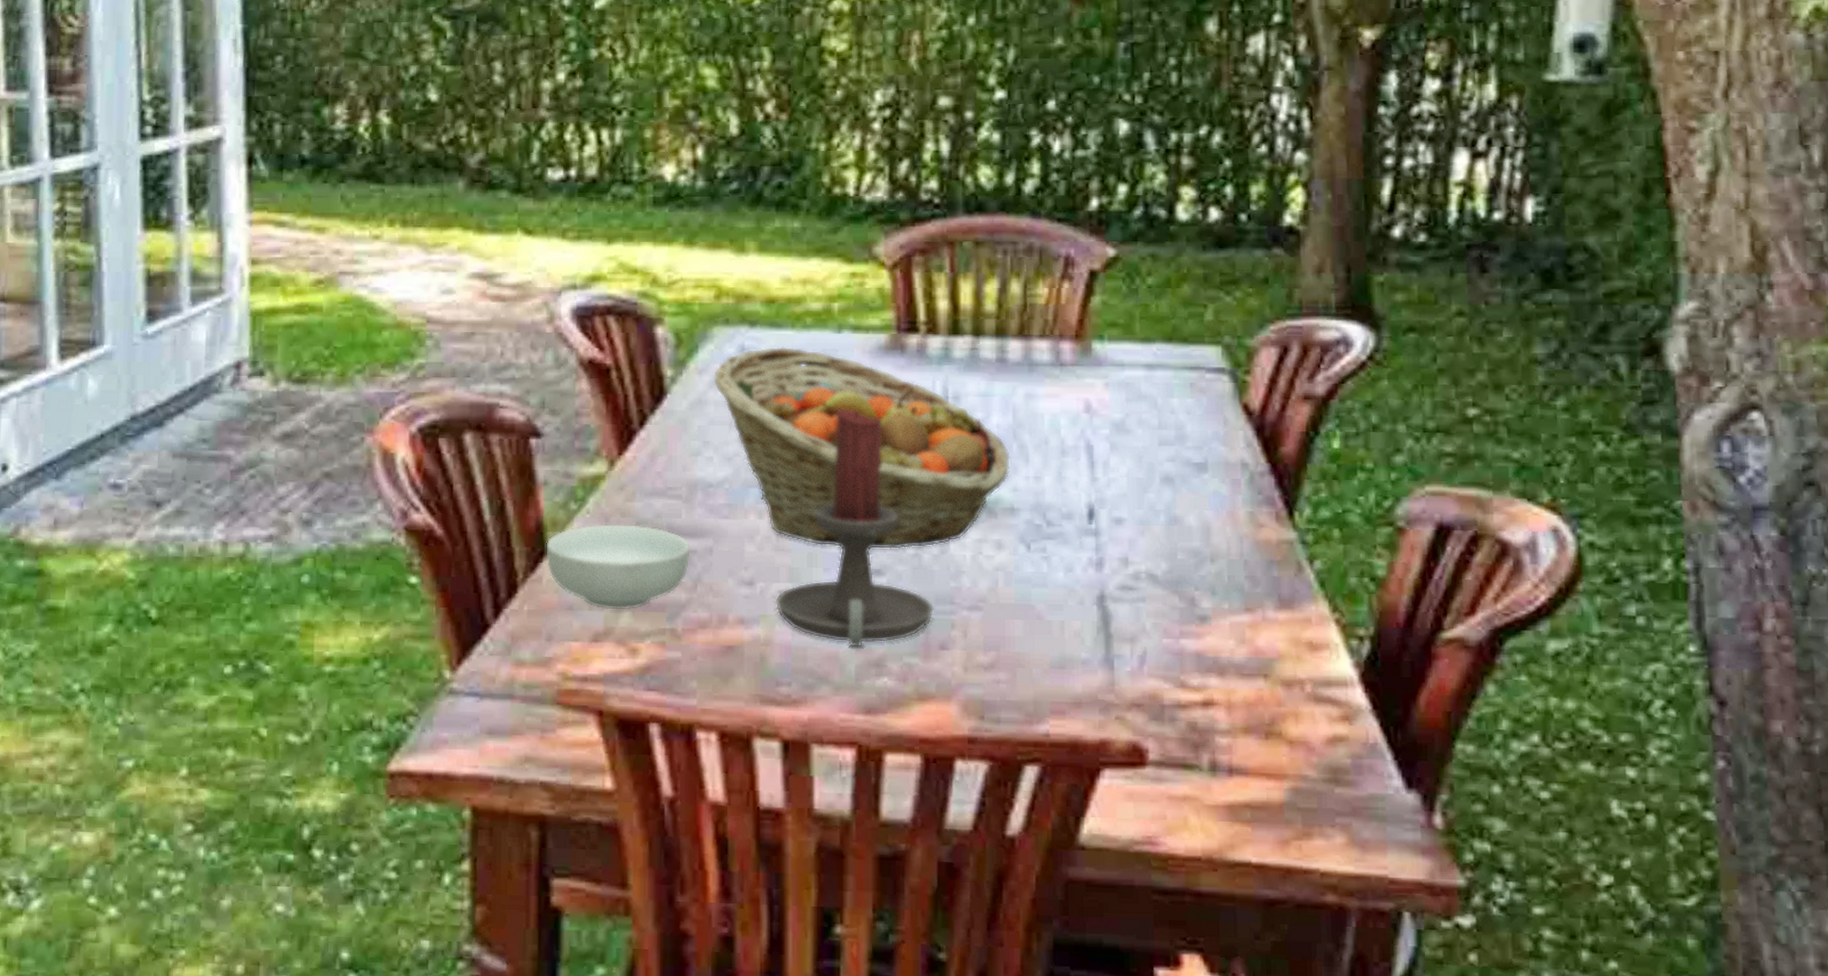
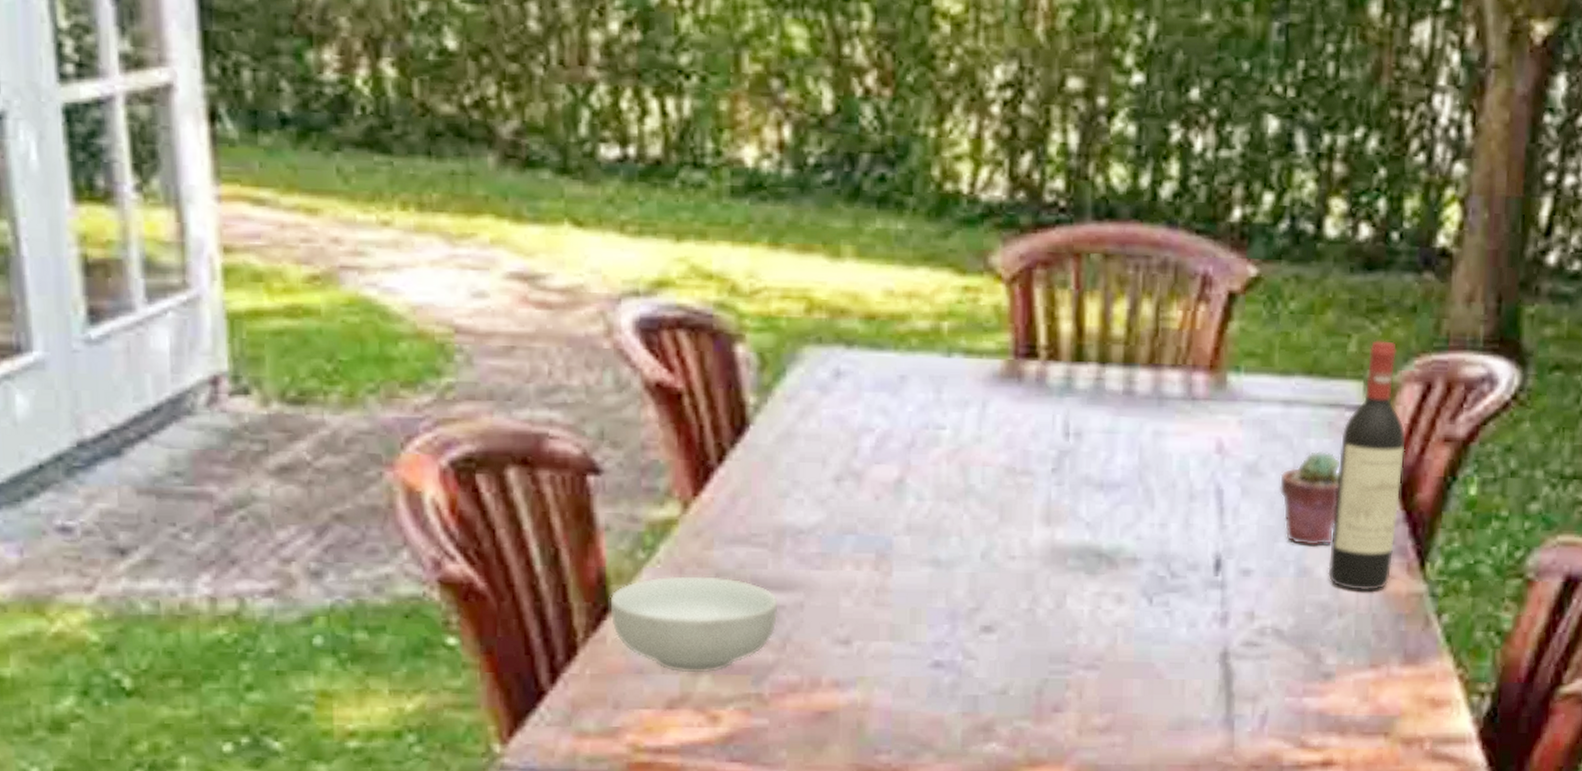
fruit basket: present [713,346,1011,550] -> none [804,371,1136,604]
candle holder: present [775,409,935,647] -> none [874,446,1049,711]
potted succulent: none [1145,409,1204,497] -> present [1278,450,1340,547]
wine bottle: none [1198,310,1266,538] -> present [1328,341,1406,590]

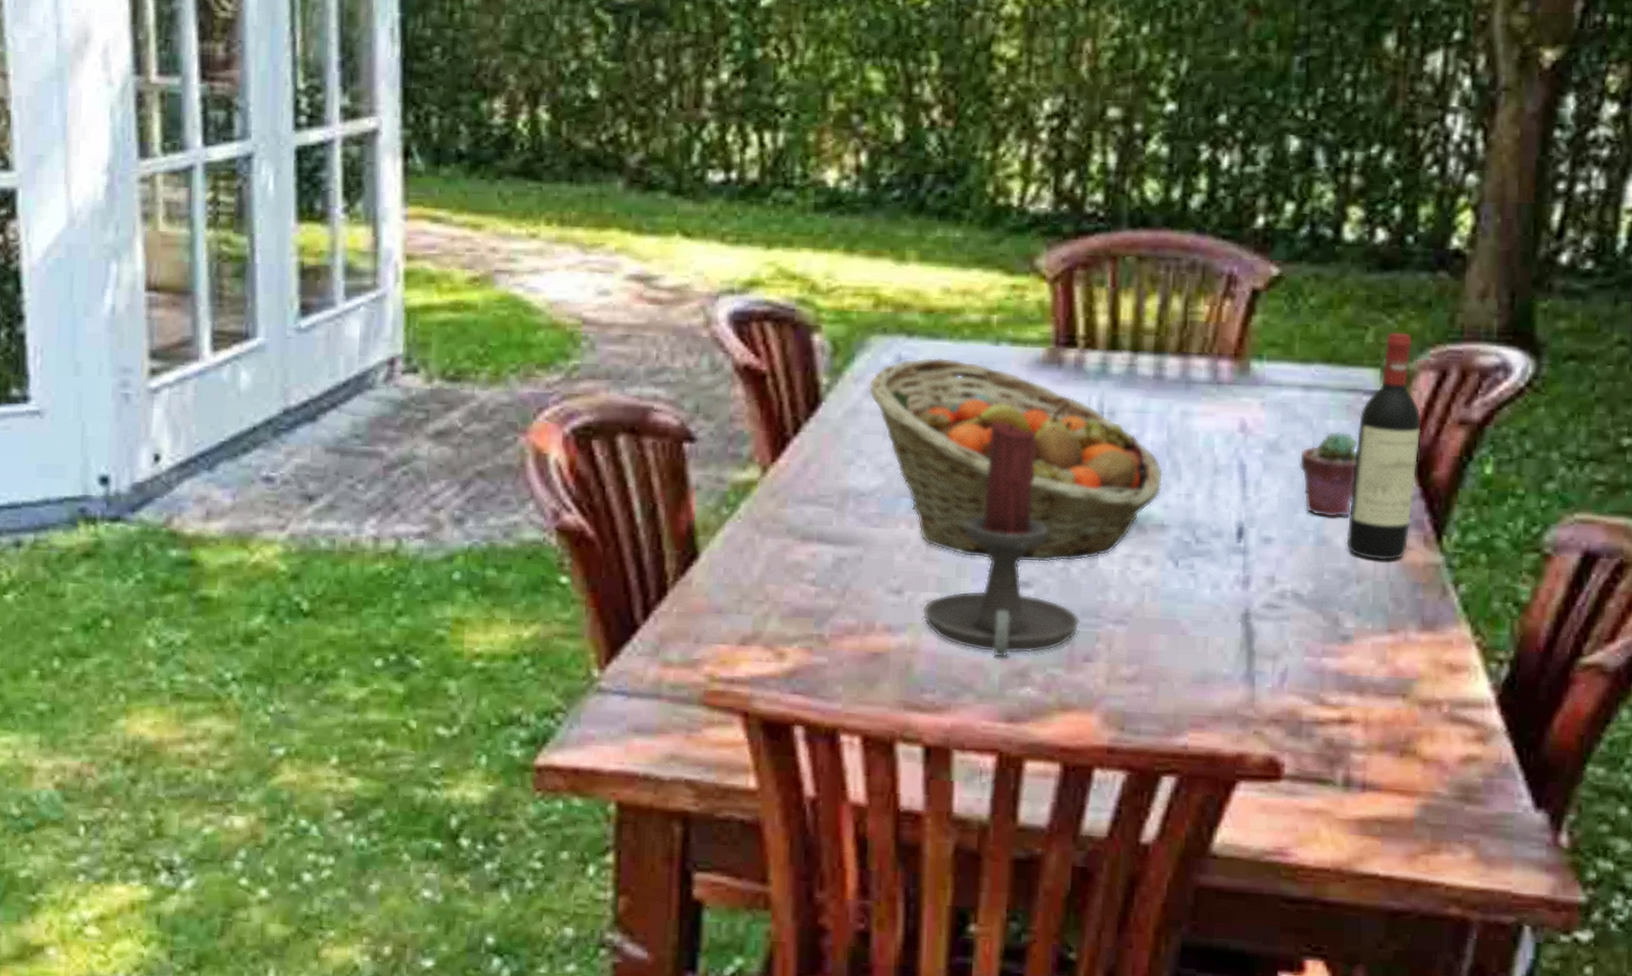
cereal bowl: present [610,576,778,673] -> none [696,529,841,615]
fruit basket: none [804,371,1136,604] -> present [869,357,1164,562]
candle holder: none [874,446,1049,711] -> present [922,422,1081,657]

